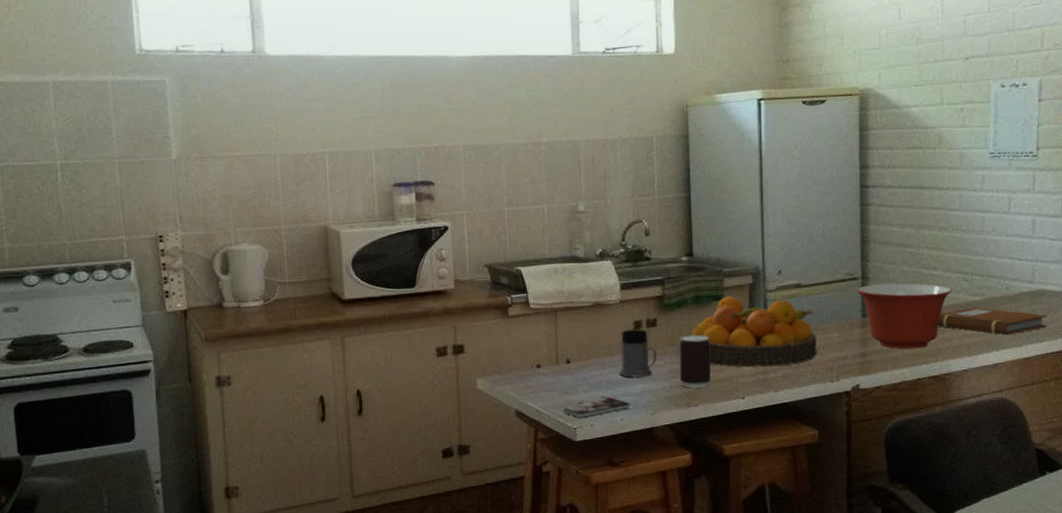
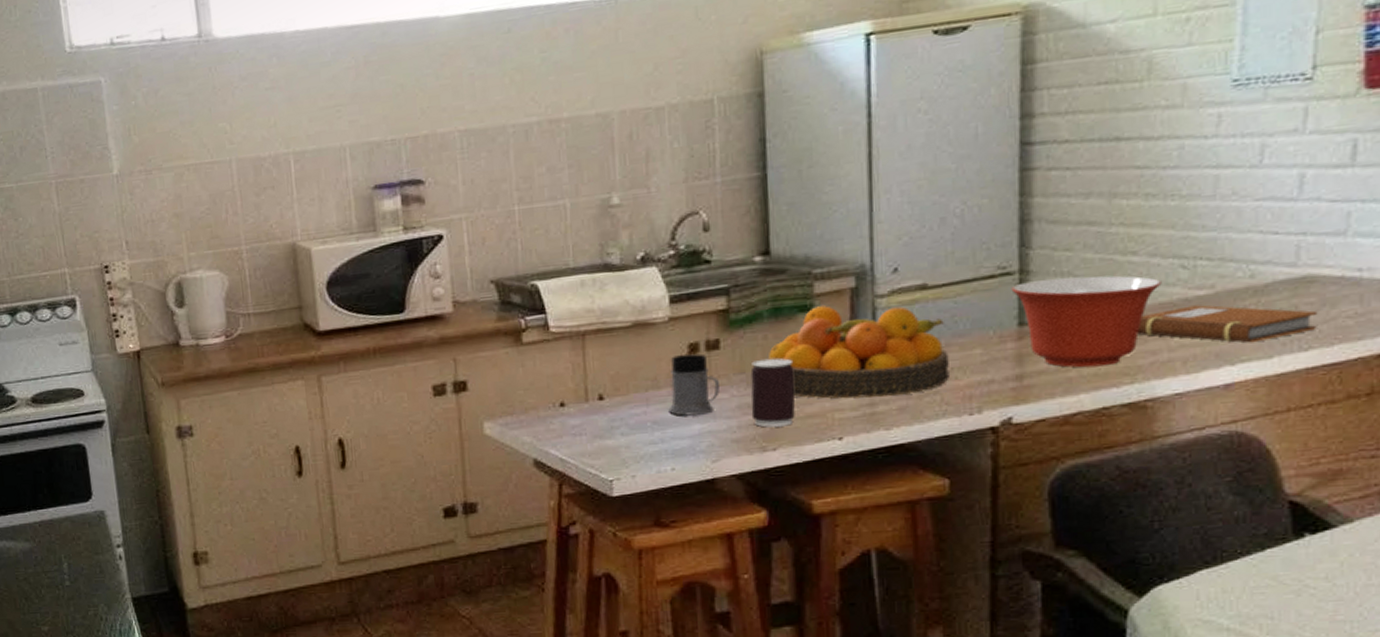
smartphone: present [563,395,631,418] -> none [595,439,685,468]

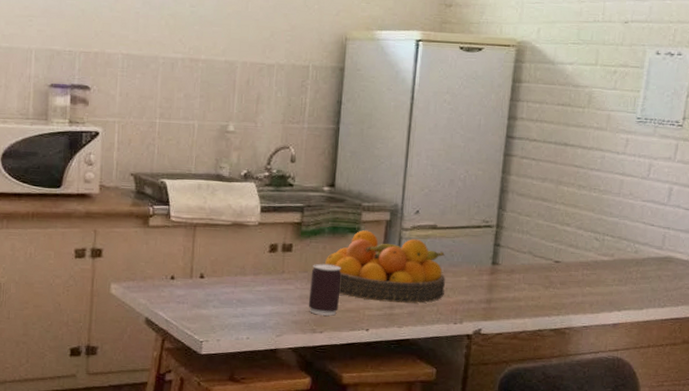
mug: present [668,354,721,416] -> none [250,252,289,299]
mixing bowl: present [1011,275,1162,368] -> none [490,234,583,301]
notebook: present [1137,305,1318,343] -> none [564,266,672,298]

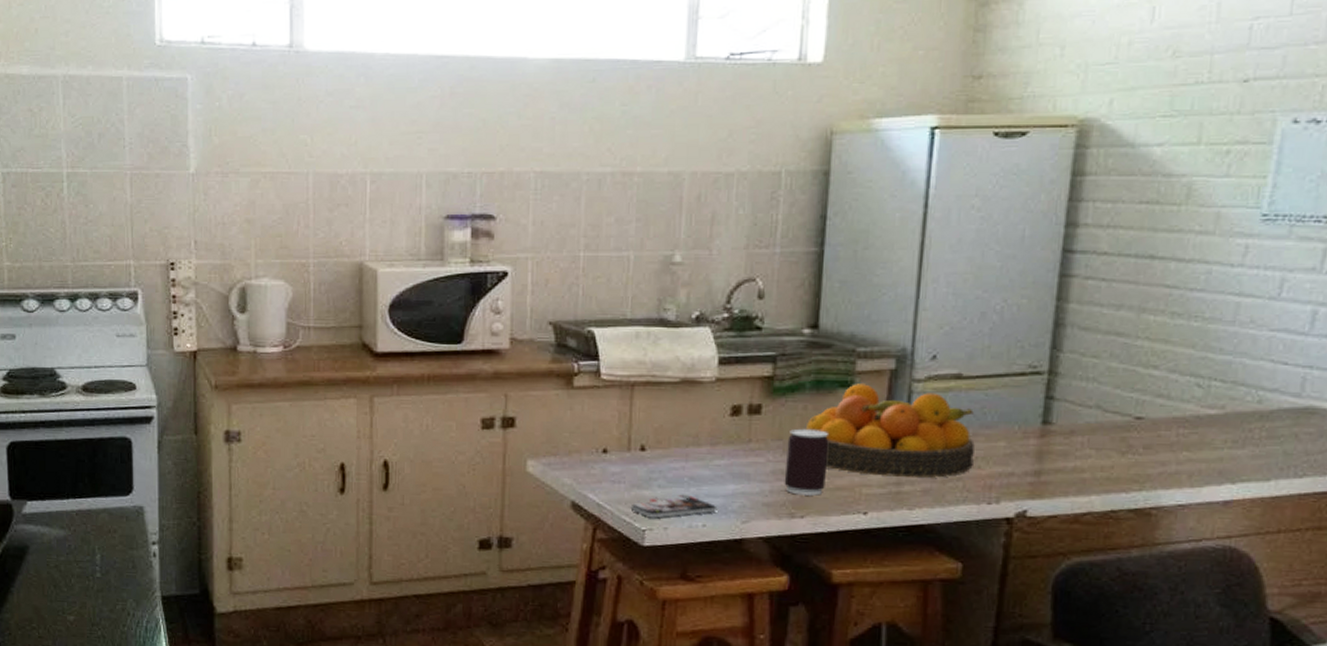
smartphone: none [191,313,258,332] -> present [630,494,718,518]

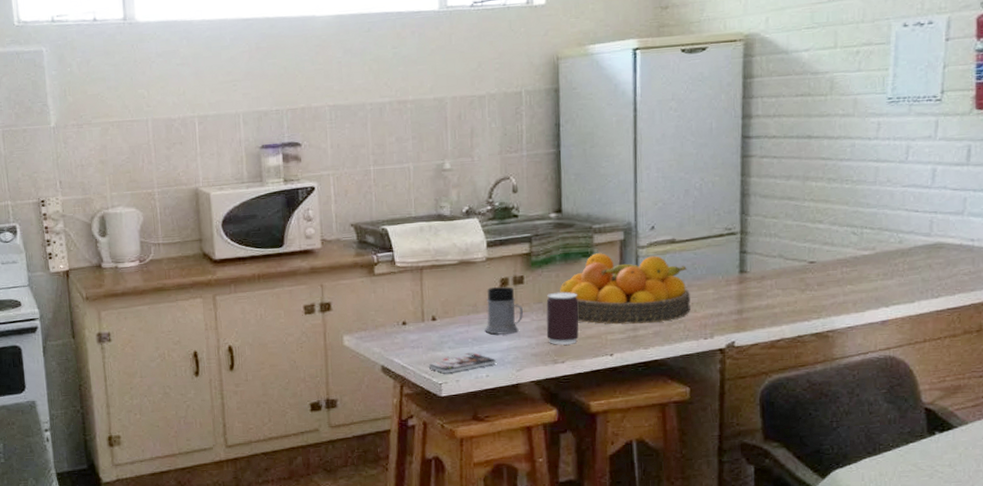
mug: none [706,416,758,476] -> present [485,287,524,335]

